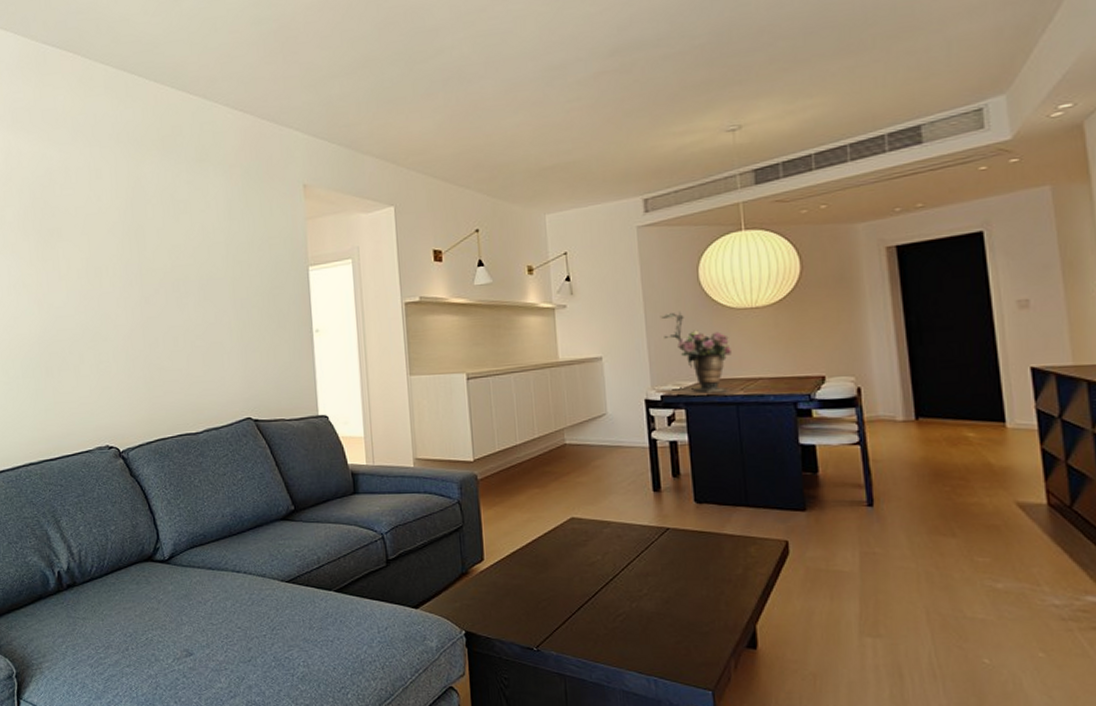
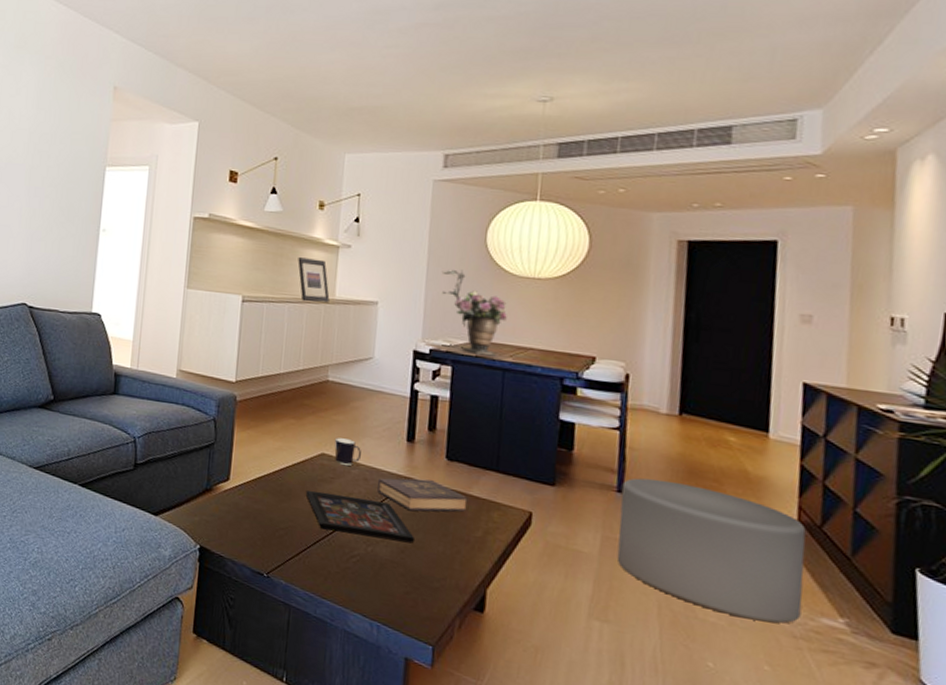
picture frame: none [515,324,554,369] -> present [297,257,330,303]
decorative tray: none [561,555,678,593] -> present [305,490,416,542]
mug: none [582,499,610,527] -> present [334,437,361,467]
hardback book: none [632,526,723,560] -> present [377,478,468,512]
pouf: none [871,486,1066,610] -> present [617,478,806,623]

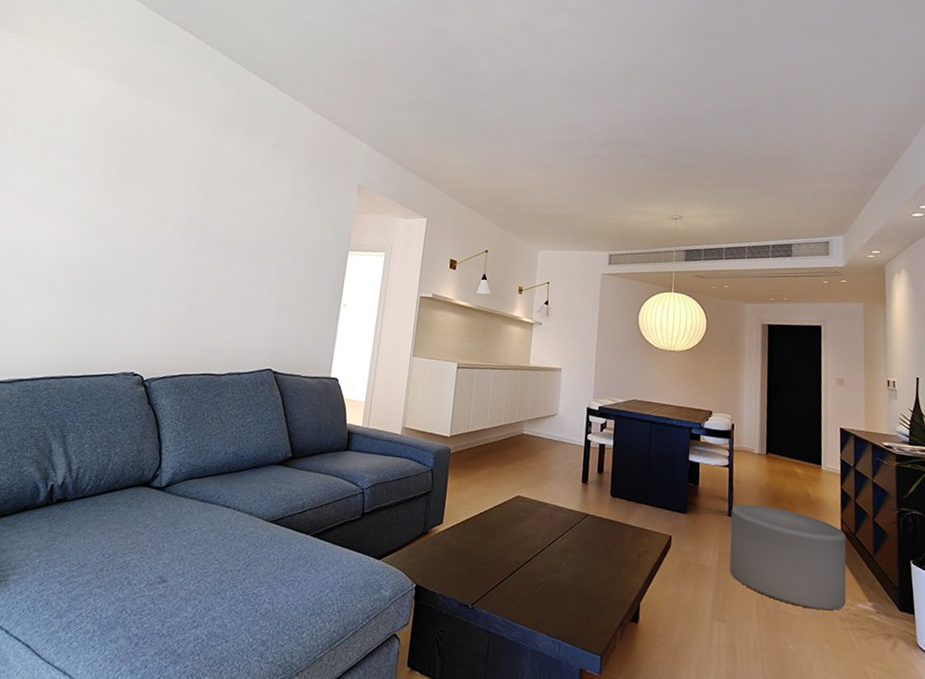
picture frame: present [297,257,330,303] -> none [501,332,526,369]
decorative tray: present [305,490,416,542] -> none [504,528,588,568]
mug: present [334,437,361,467] -> none [527,482,548,506]
hardback book: present [377,478,468,512] -> none [560,513,626,541]
flower arrangement: present [424,270,516,362] -> none [594,343,659,416]

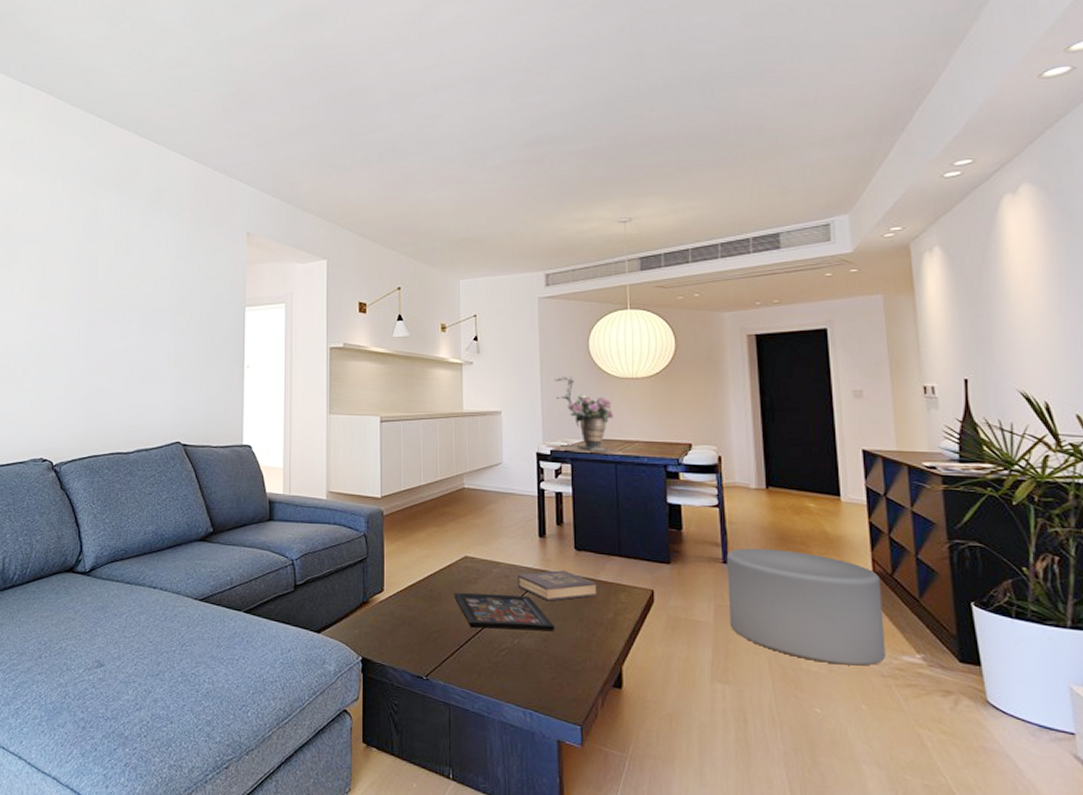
decorative tray: none [504,528,588,568] -> present [454,592,556,630]
hardback book: none [560,513,626,541] -> present [518,570,597,602]
flower arrangement: none [594,343,659,416] -> present [545,376,625,455]

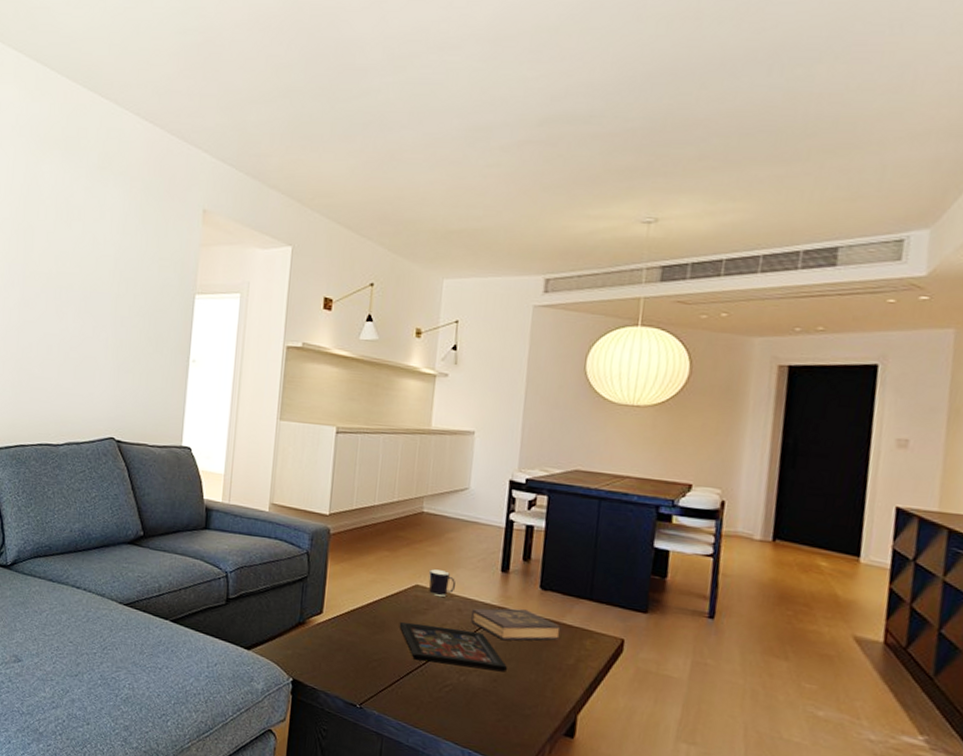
mug: none [476,540,500,566] -> present [428,569,455,598]
flower arrangement: present [545,376,625,455] -> none [520,398,612,490]
pouf: present [726,547,886,666] -> none [706,604,892,742]

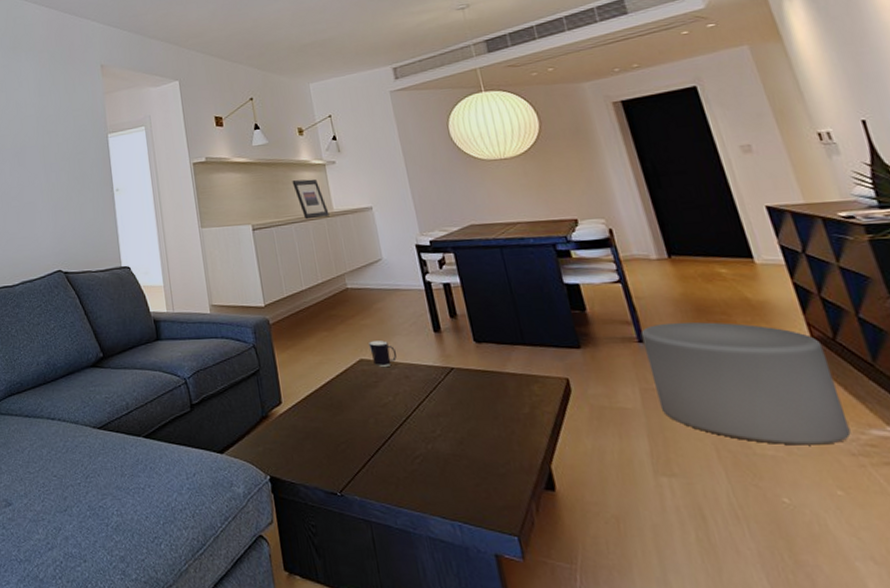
picture frame: none [393,387,426,433] -> present [292,179,329,220]
decorative tray: present [399,621,508,671] -> none [355,396,470,435]
hardback book: present [471,608,561,641] -> none [419,365,508,400]
pouf: none [706,604,892,742] -> present [640,322,851,446]

